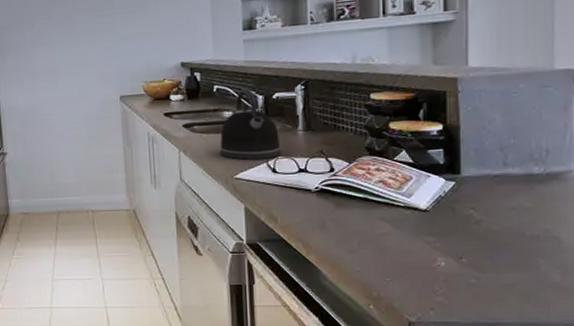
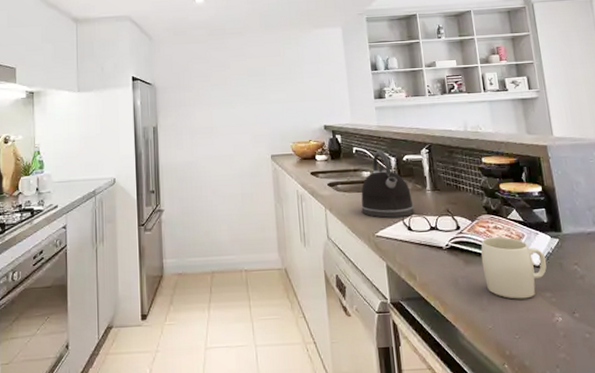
mug: none [356,179,436,243] -> present [480,237,547,299]

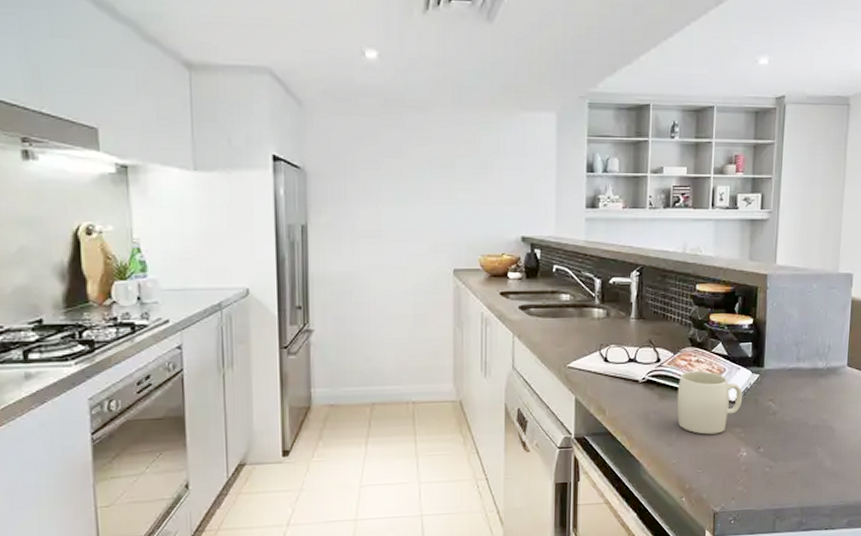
kettle: present [361,150,414,218] -> none [555,270,614,347]

